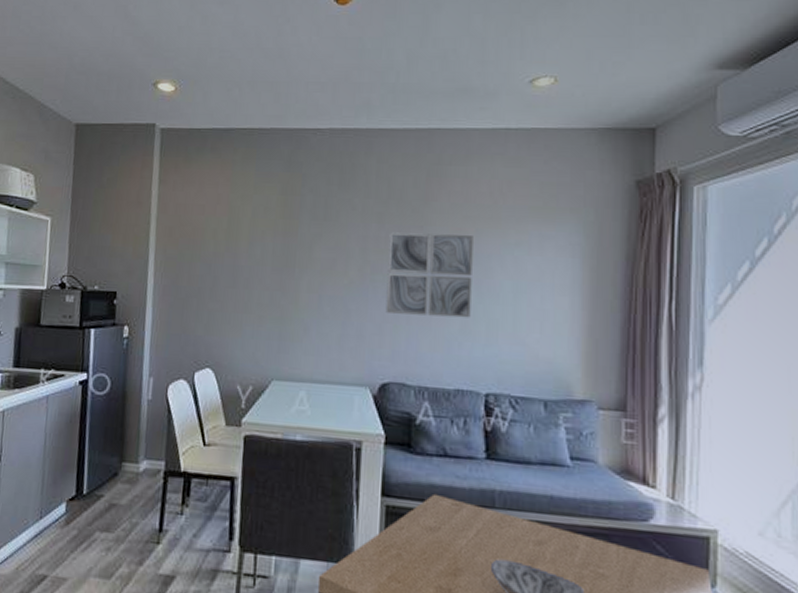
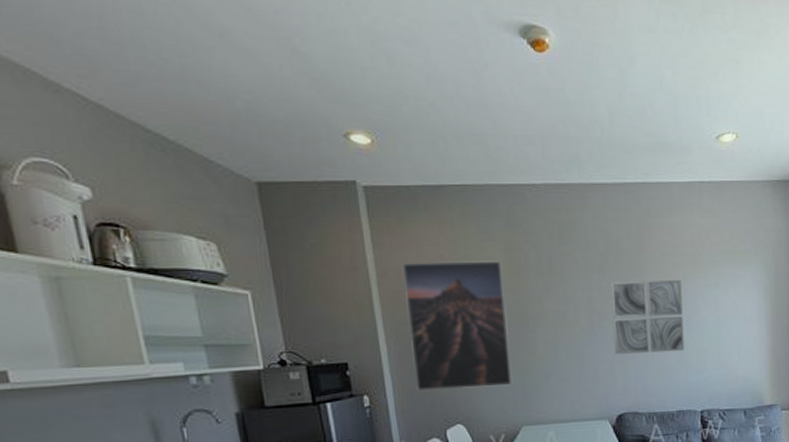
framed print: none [174,200,276,334] -> present [402,261,513,391]

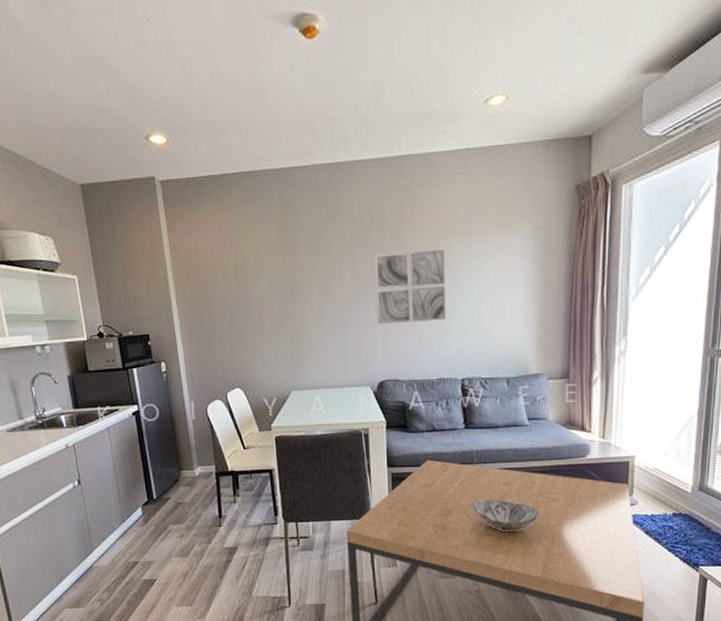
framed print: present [402,261,513,391] -> none [191,240,284,359]

